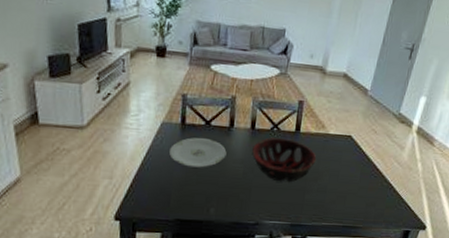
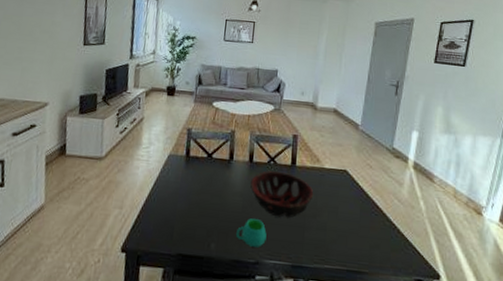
plate: present [169,137,227,168] -> none [174,169,227,200]
mug: none [236,184,267,210] -> present [236,218,267,248]

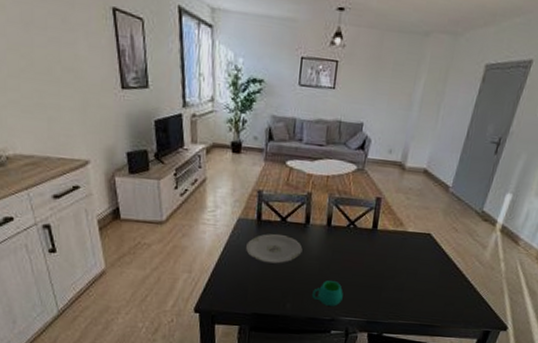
plate: none [174,169,227,200] -> present [246,234,303,264]
decorative bowl: present [250,171,314,218] -> none [328,235,394,280]

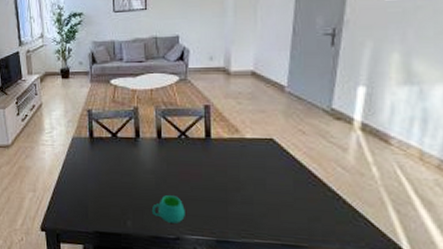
plate: present [246,234,303,264] -> none [82,150,136,180]

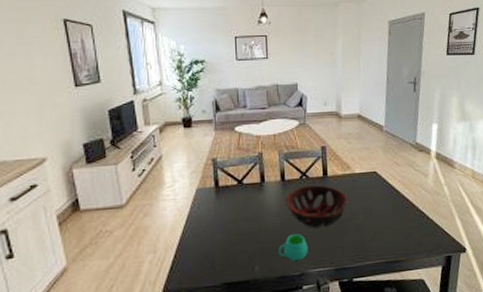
decorative bowl: none [162,146,235,194] -> present [286,185,348,228]

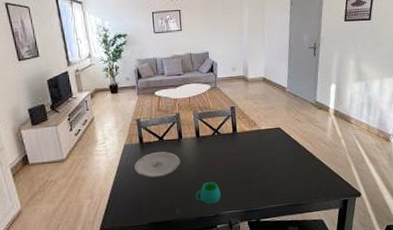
plate: none [208,197,262,228] -> present [134,151,181,178]
decorative bowl: present [286,185,348,228] -> none [201,140,255,177]

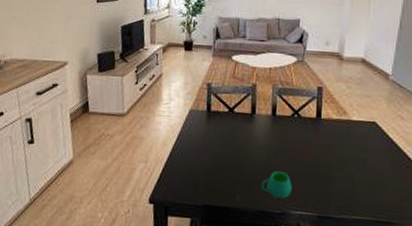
plate: present [134,151,181,178] -> none [197,124,250,154]

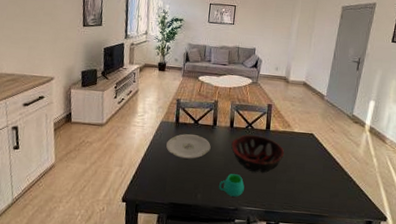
plate: none [197,124,250,154] -> present [166,134,211,159]
decorative bowl: none [274,124,341,171] -> present [231,134,285,173]

